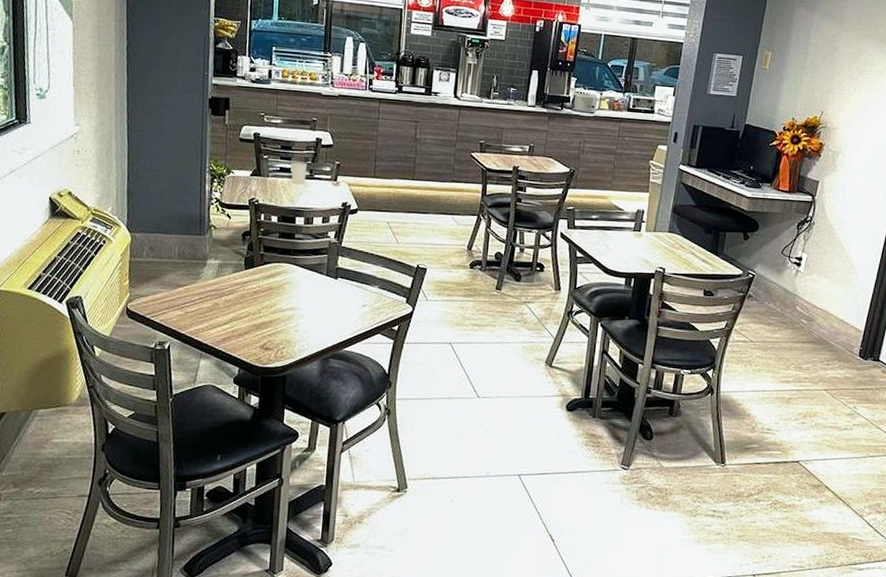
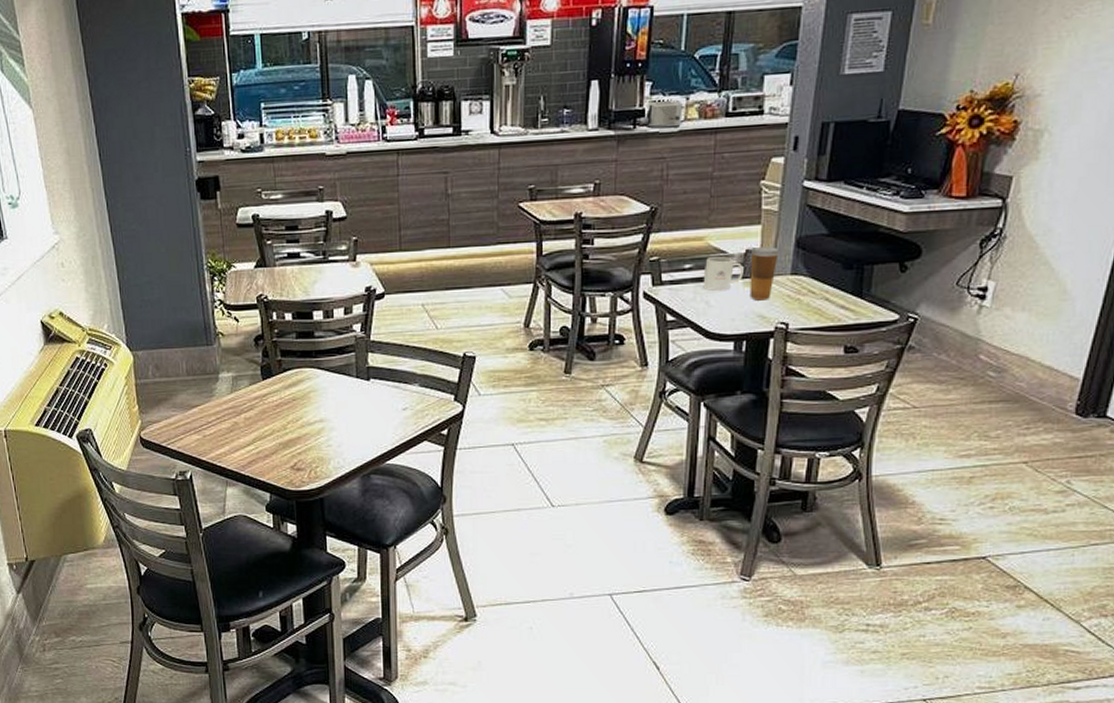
cup: present [290,162,310,185] -> none [299,243,323,271]
mug: none [605,212,635,239] -> present [703,257,744,292]
beverage cup: none [638,209,660,249] -> present [749,247,779,301]

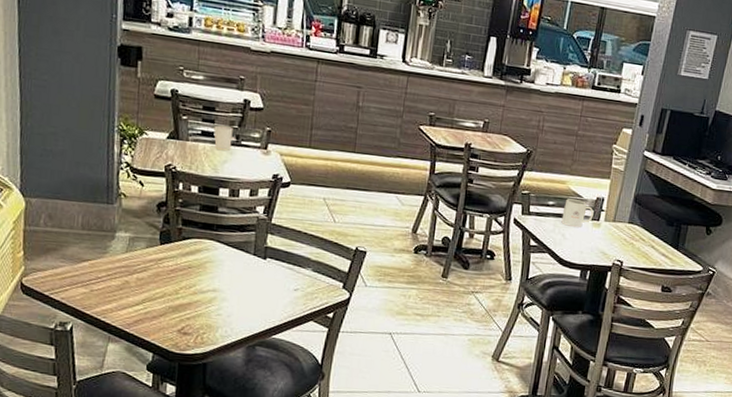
cup: none [299,243,323,271] -> present [214,125,236,152]
toaster: present [645,100,684,129] -> none [530,64,562,91]
beverage cup: present [749,247,779,301] -> none [596,197,621,241]

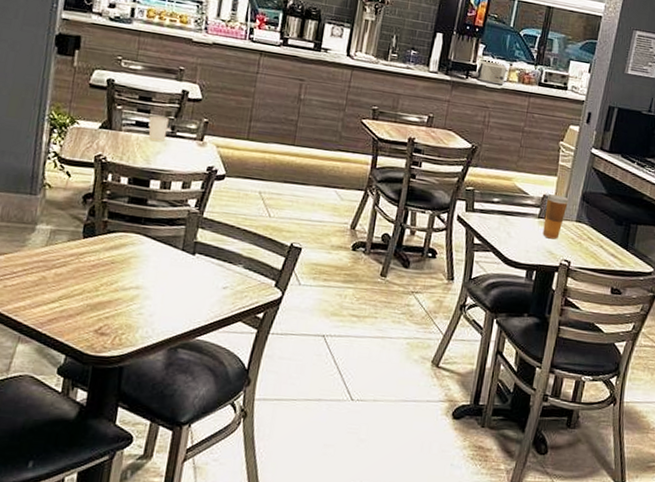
toaster: none [530,64,562,91] -> present [476,60,508,87]
mug: present [561,199,594,228] -> none [506,196,540,227]
beverage cup: none [596,197,621,241] -> present [542,194,569,240]

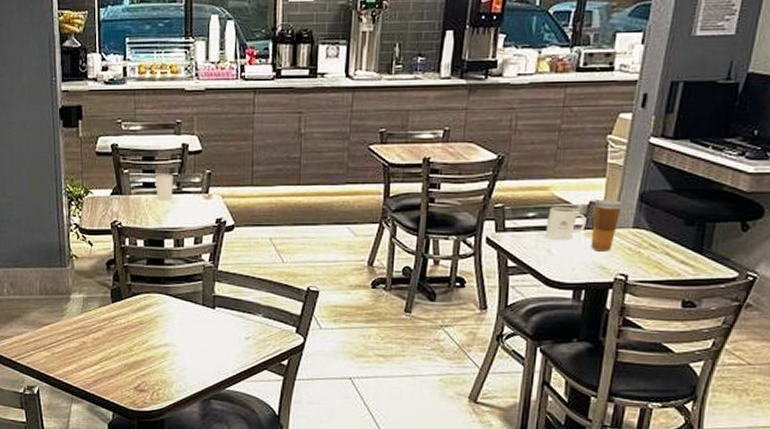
toaster: present [476,60,508,87] -> none [497,53,536,81]
mug: none [506,196,540,227] -> present [545,207,586,241]

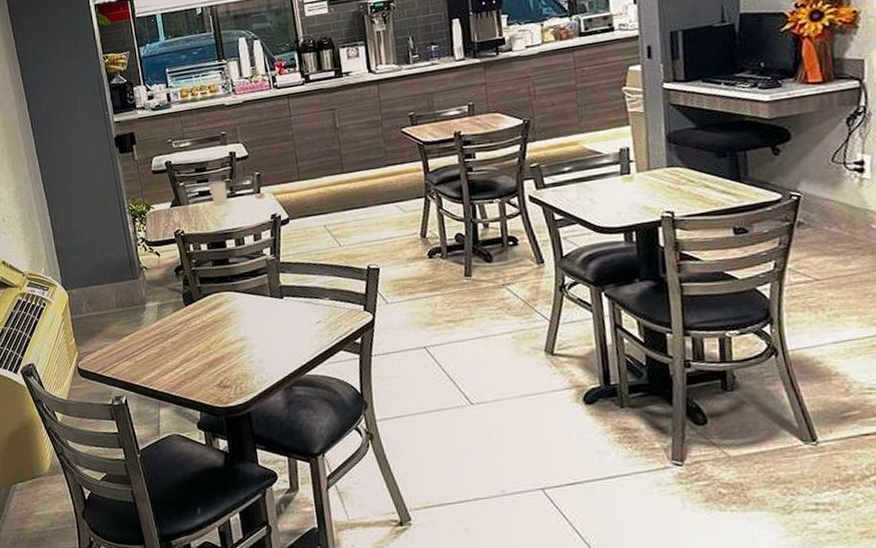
mug: present [545,207,586,241] -> none [582,157,622,190]
beverage cup: present [591,200,622,252] -> none [625,144,652,194]

